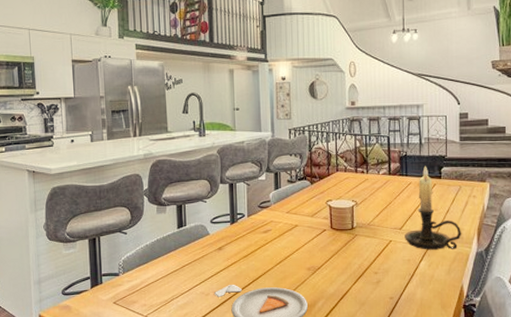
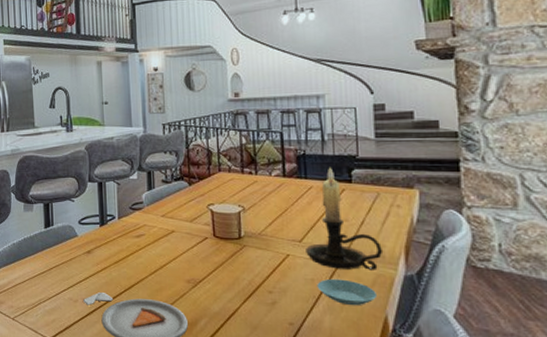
saucer: none [412,258,457,279] -> present [317,278,378,306]

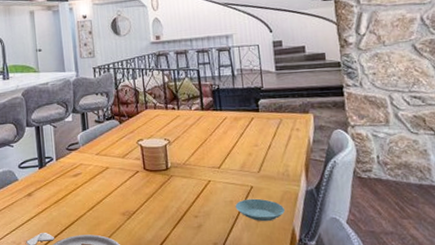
candle holder: present [306,167,384,270] -> none [224,98,288,190]

